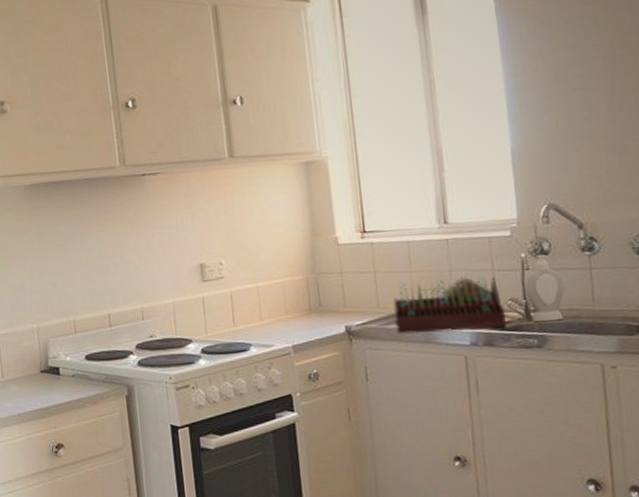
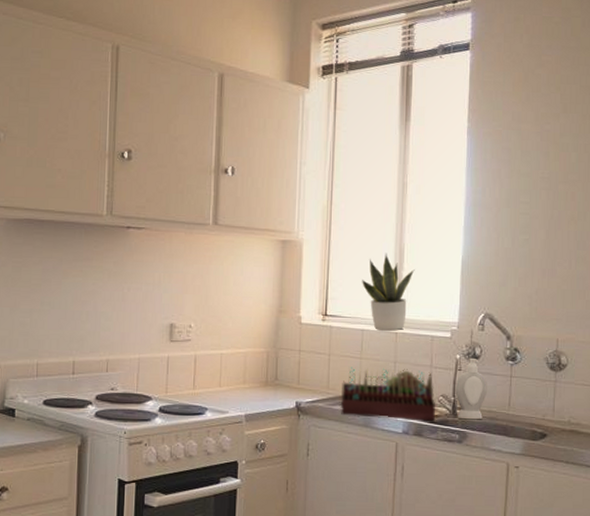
potted plant: none [399,156,458,241] -> present [362,252,415,332]

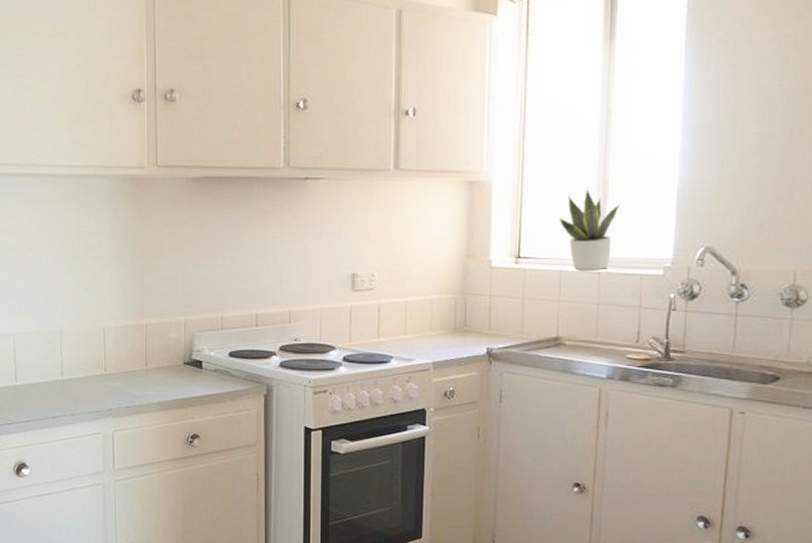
dish rack: present [340,367,435,422] -> none [536,310,645,366]
soap bottle: present [455,359,487,420] -> none [668,297,707,363]

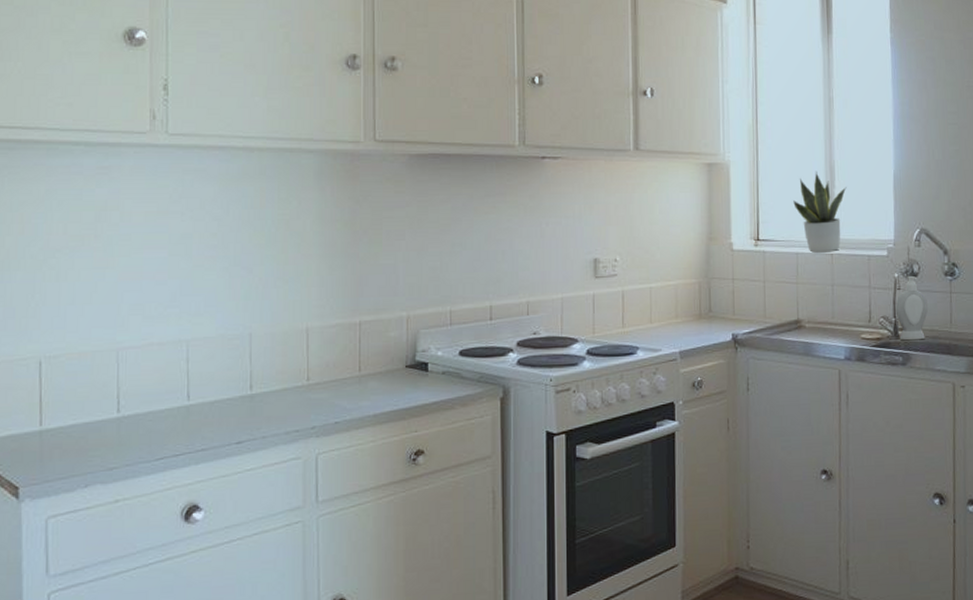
soap bottle: none [668,297,707,363] -> present [895,276,928,341]

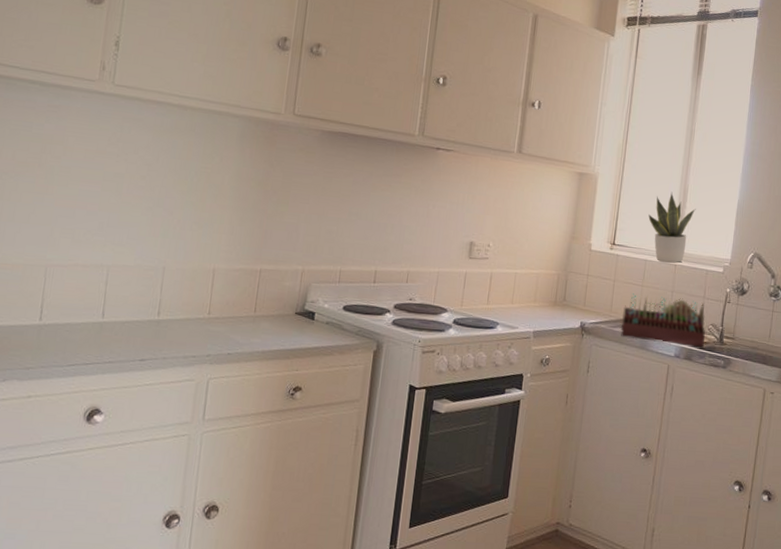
dish rack: none [778,291,877,346] -> present [620,293,705,348]
soap bottle: present [895,276,928,341] -> none [723,293,752,349]

